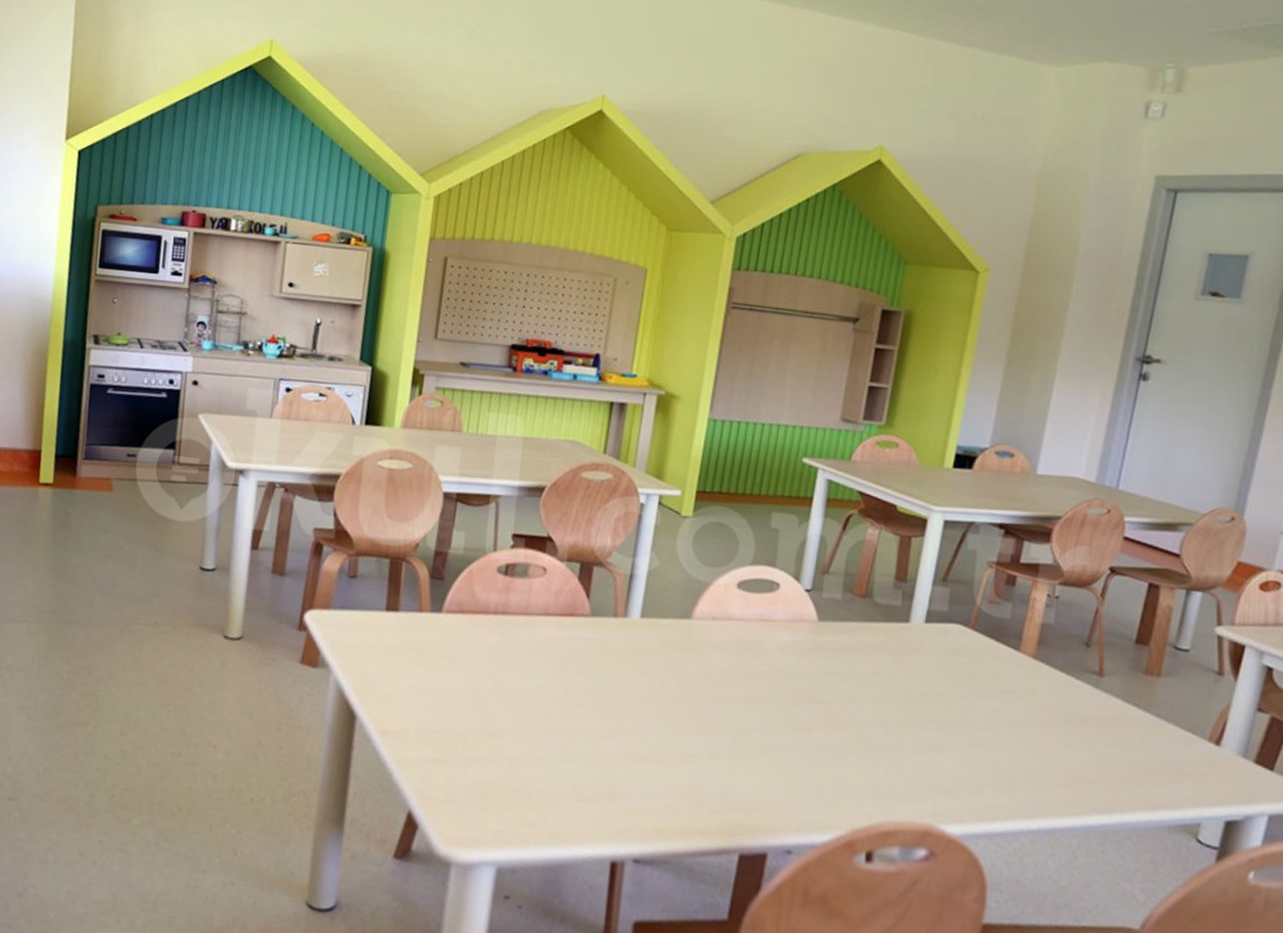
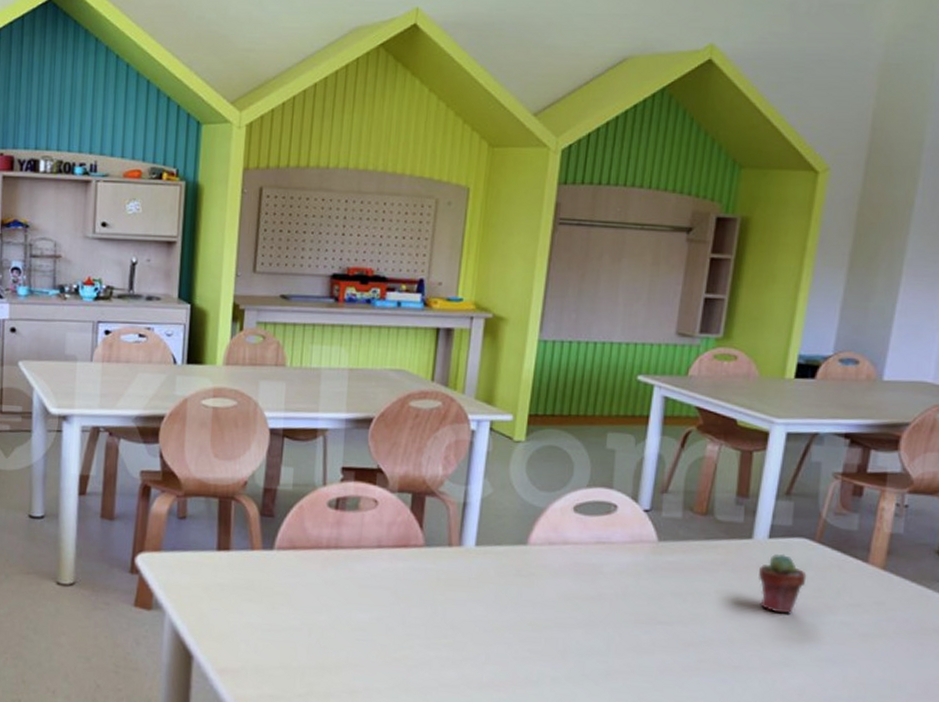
potted succulent: none [914,638,961,699] -> present [759,553,807,614]

